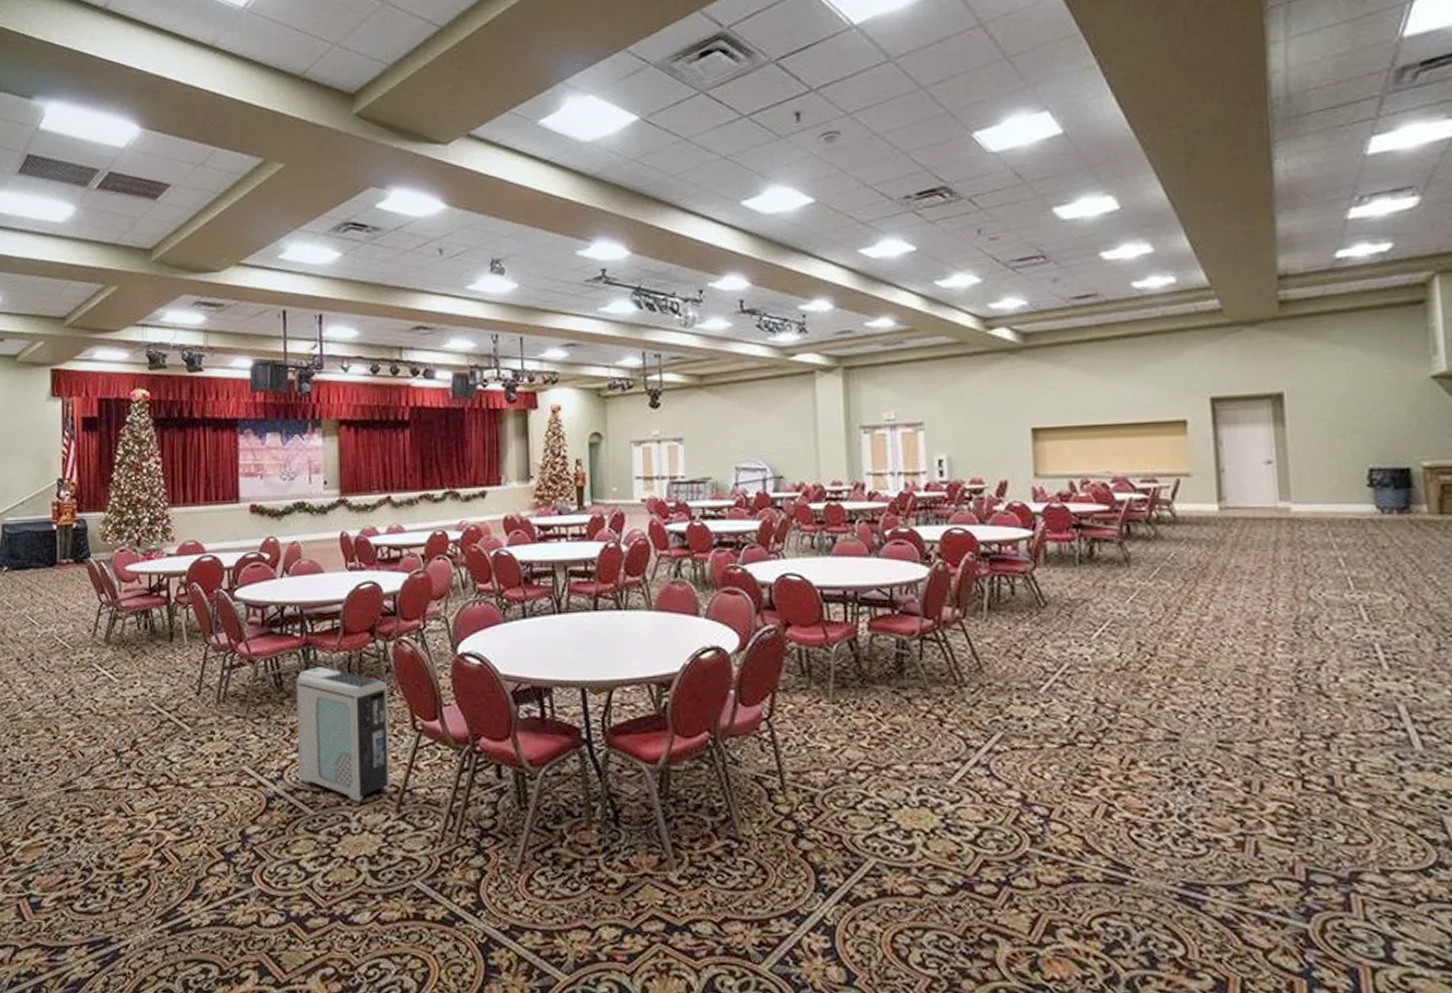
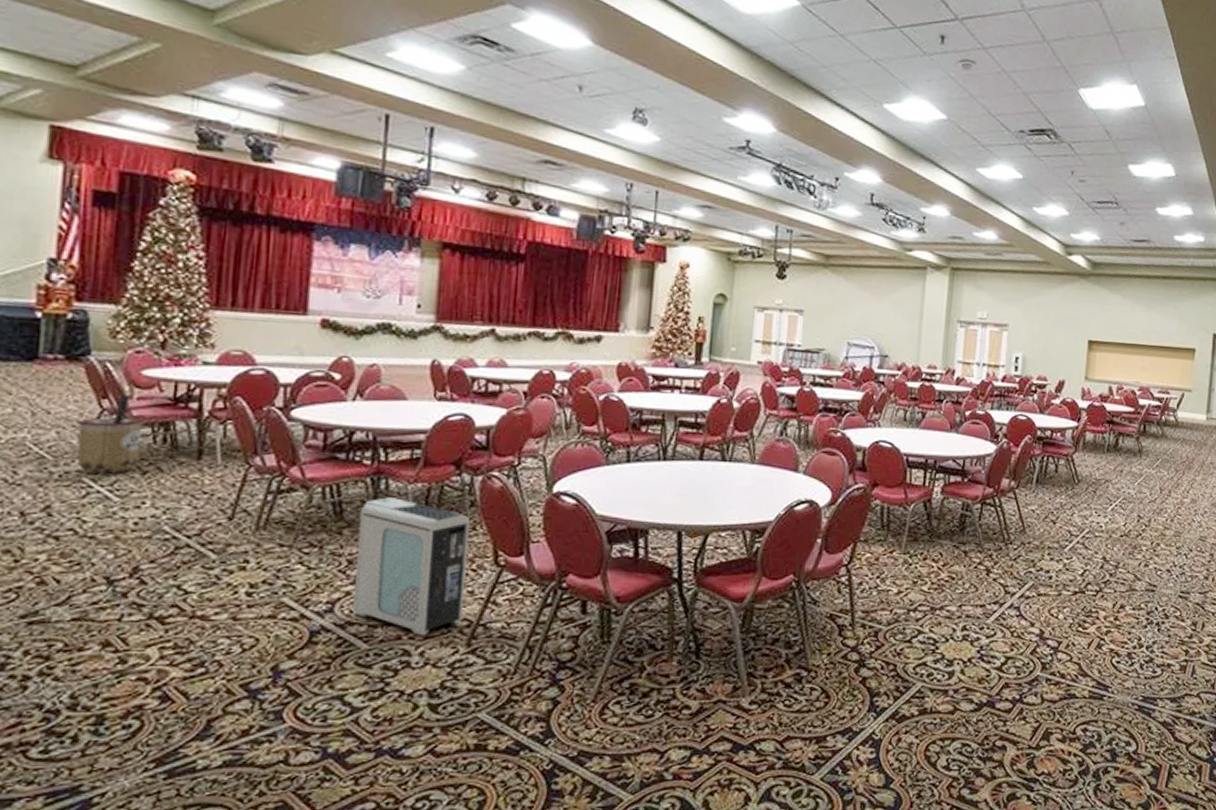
trash can: none [86,588,131,660] -> present [76,394,145,475]

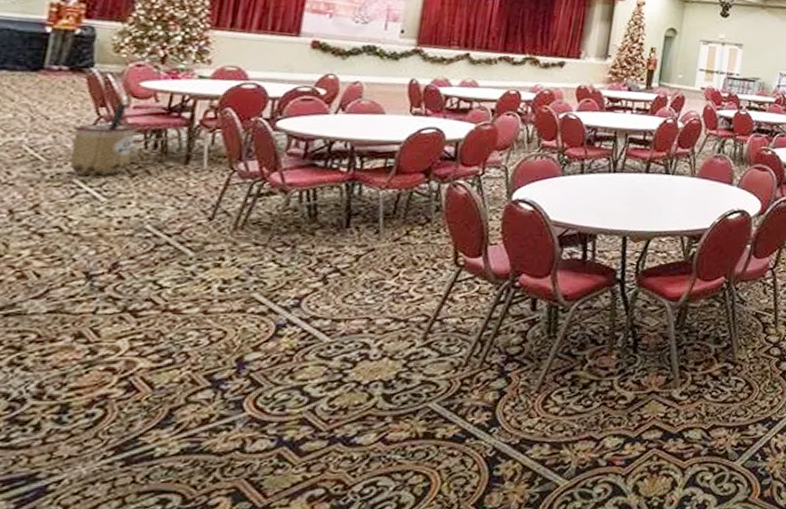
air purifier: present [353,497,471,636] -> none [319,201,435,331]

